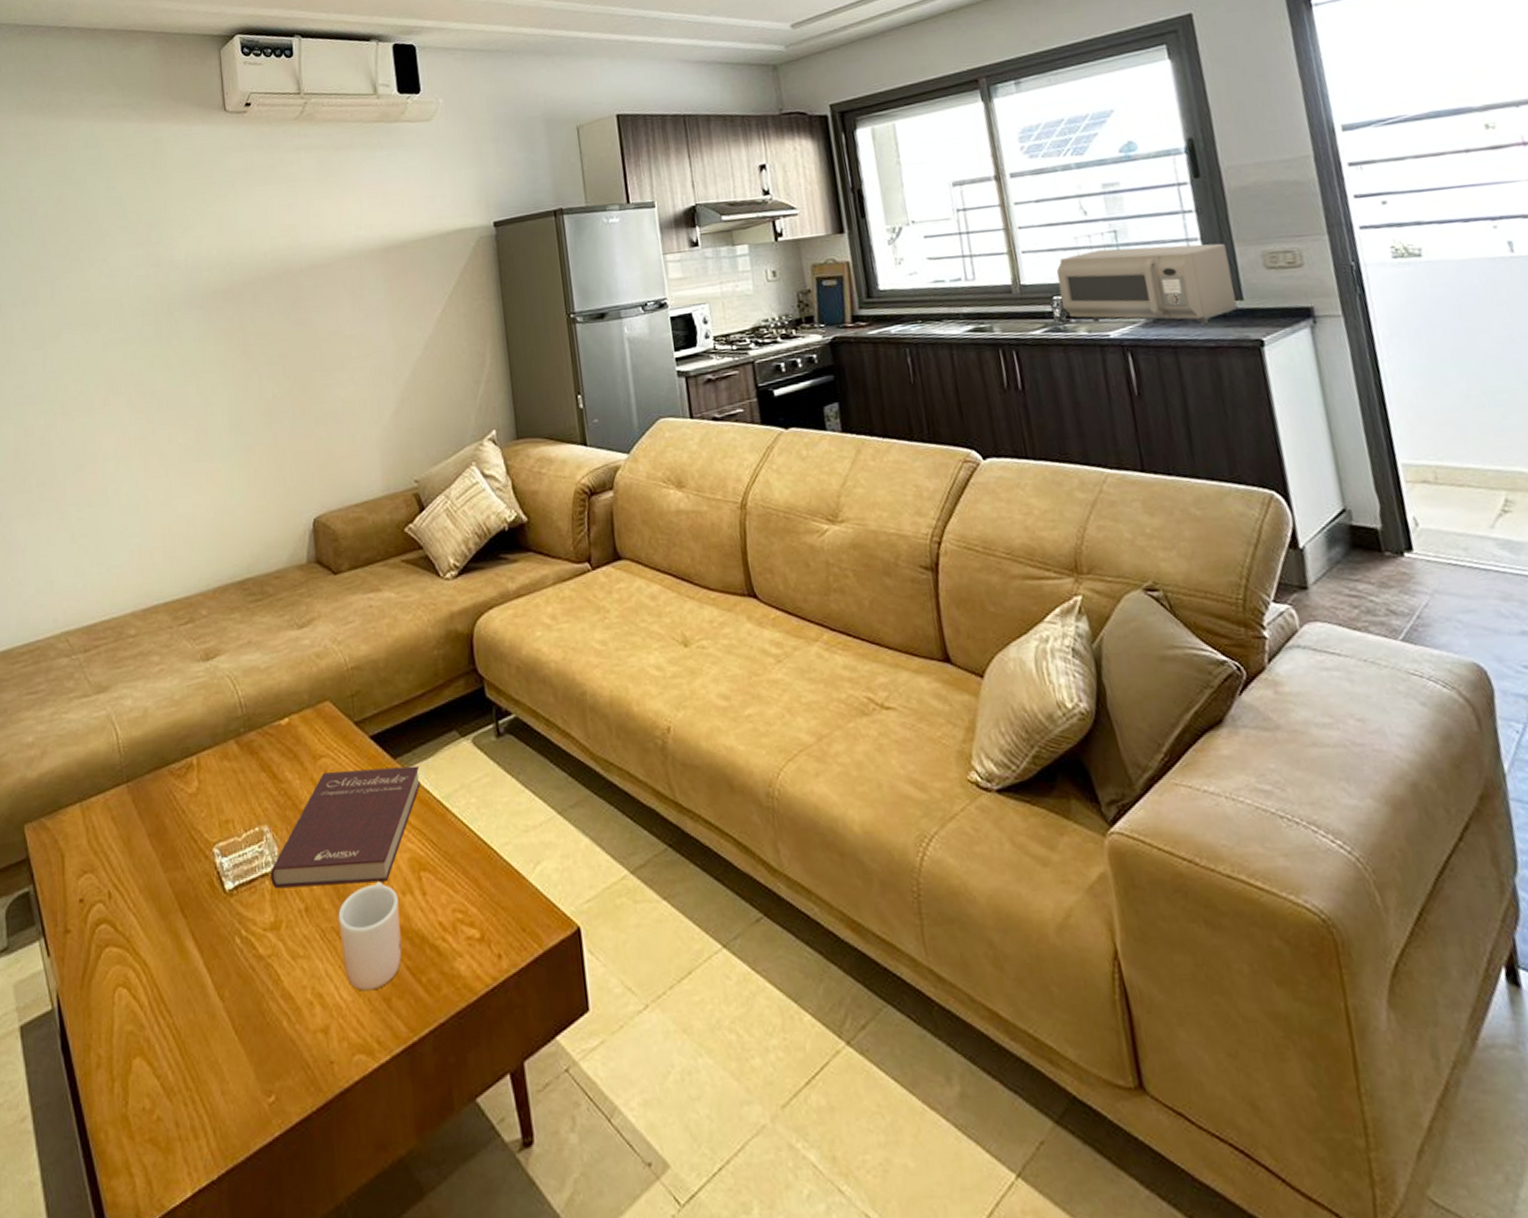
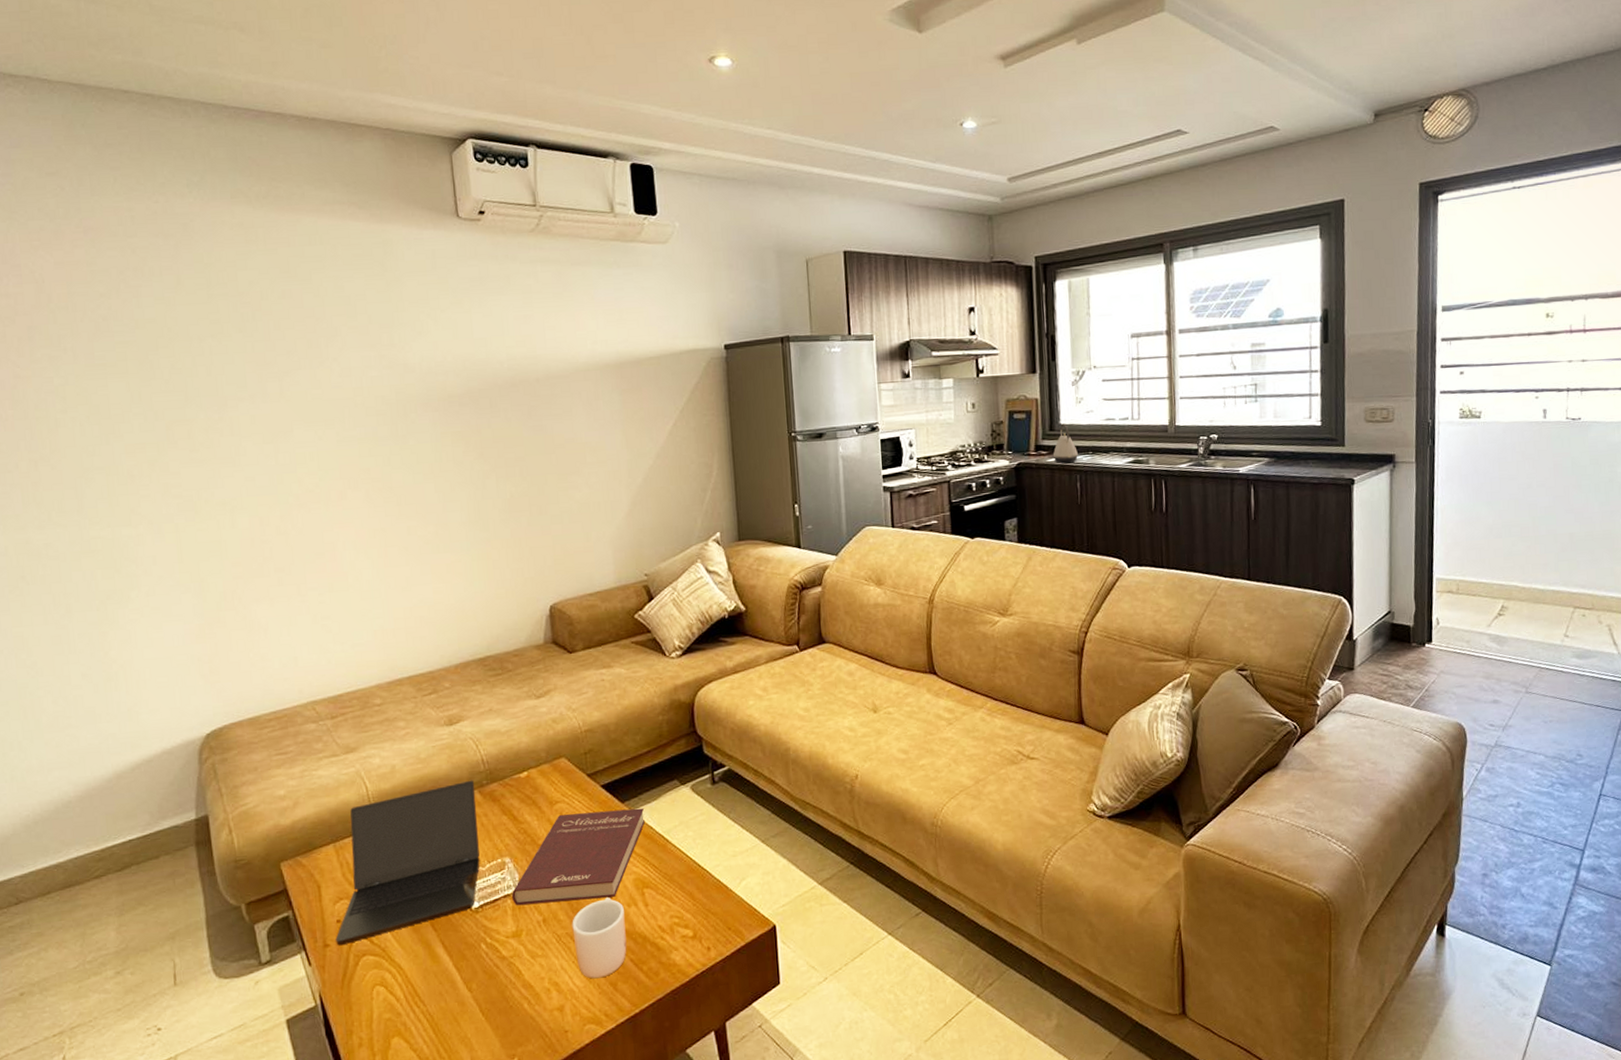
laptop: none [77,727,236,933] -> present [335,780,480,946]
kettle: none [873,289,905,335] -> present [1052,423,1078,463]
microwave: present [1056,243,1238,324] -> none [1205,399,1340,465]

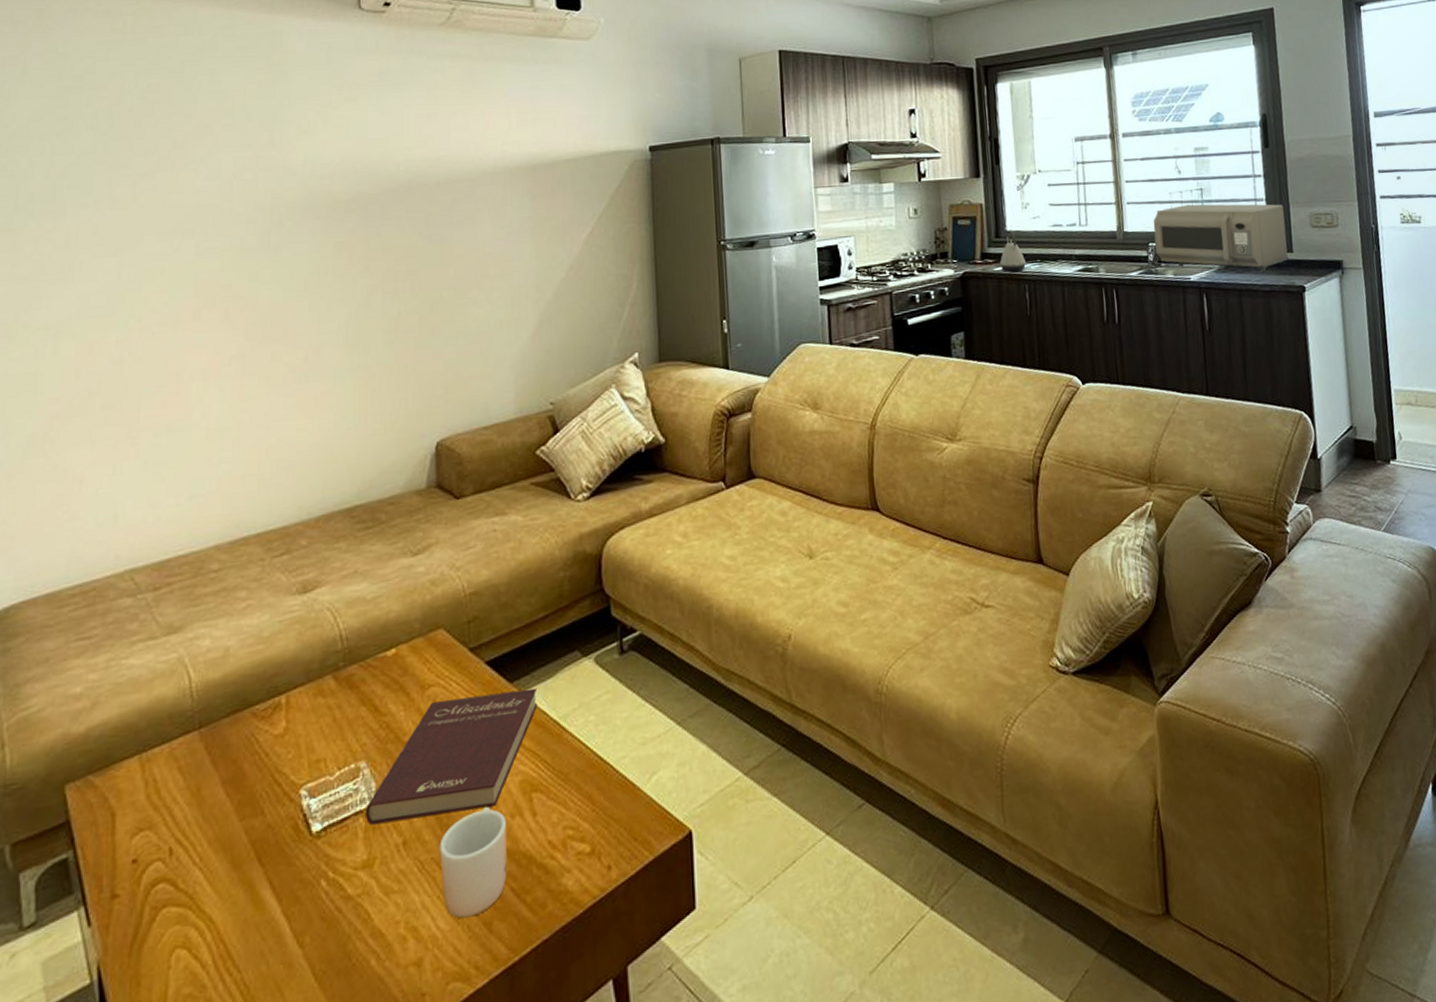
laptop: present [335,780,480,946] -> none [128,662,329,896]
microwave: none [1205,399,1340,465] -> present [1153,204,1289,272]

